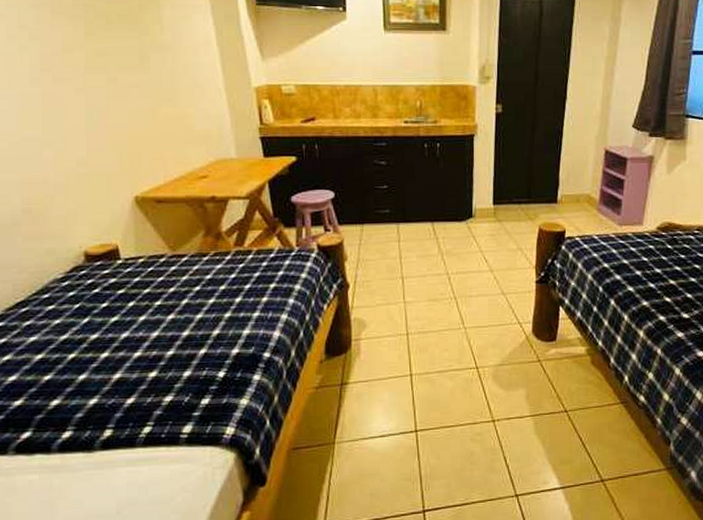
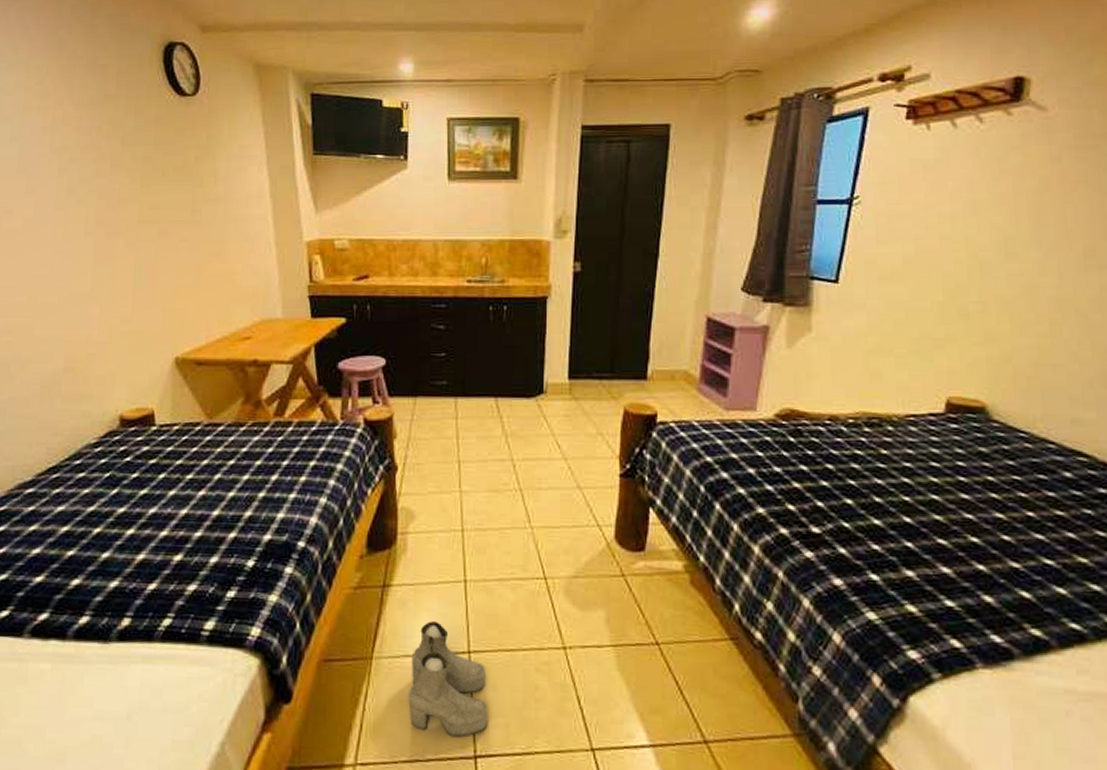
boots: none [367,409,433,498] -> present [408,621,488,738]

